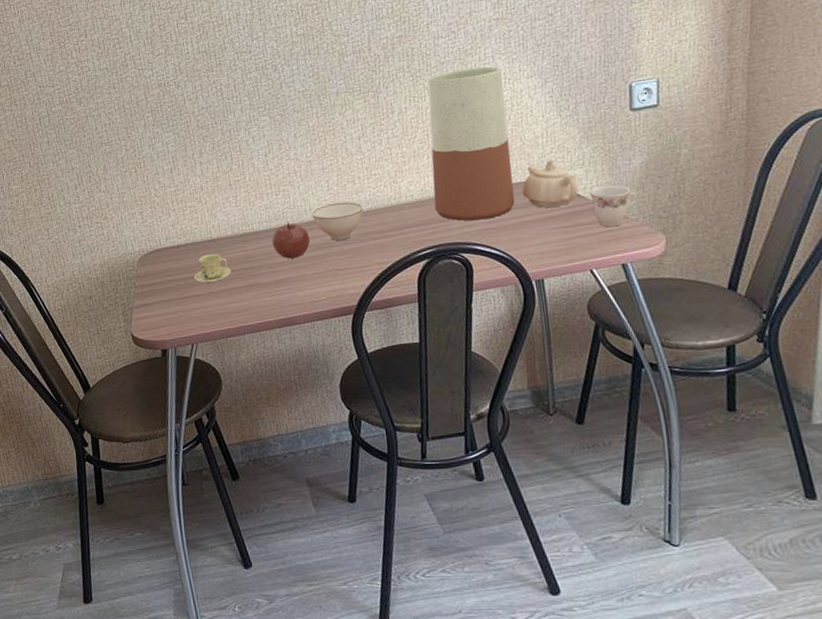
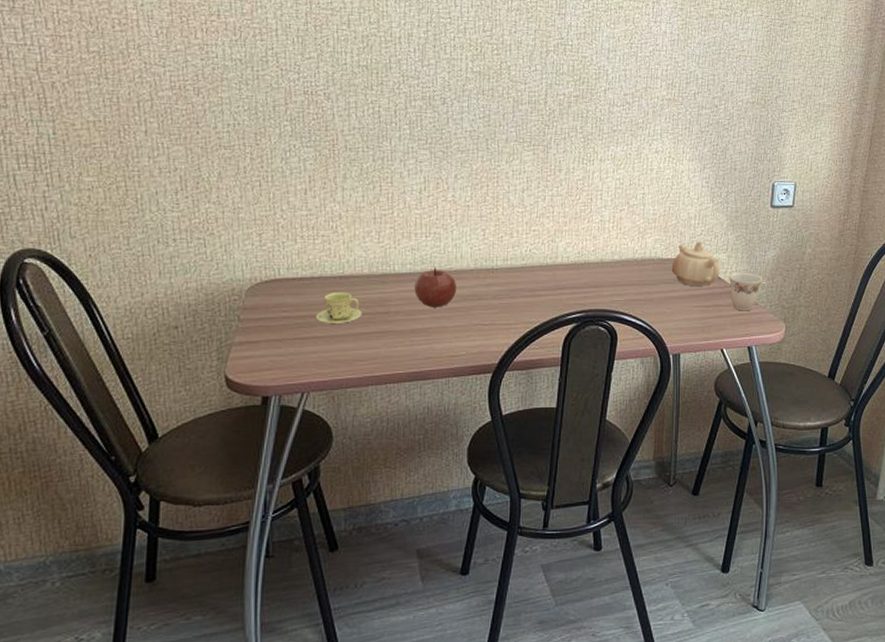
bowl: present [310,200,364,241] -> none [461,252,519,295]
vase: present [427,66,515,221] -> none [589,140,668,290]

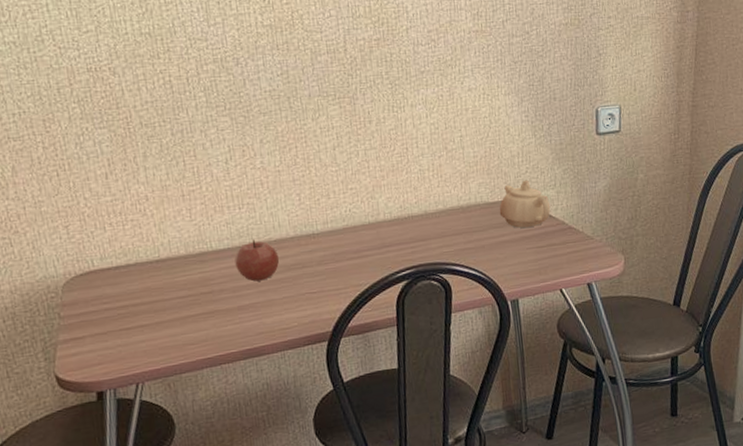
cup and saucer: present [315,291,362,323] -> none [138,276,186,310]
teacup: present [728,272,768,311] -> none [559,206,602,248]

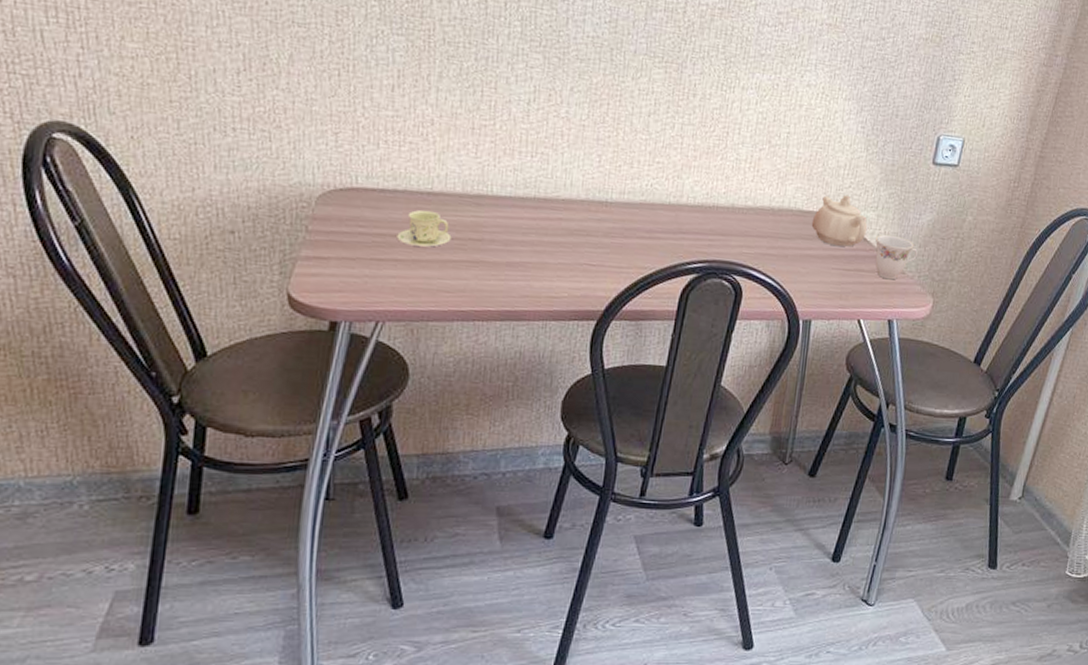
cup and saucer: none [138,276,186,310] -> present [396,209,452,247]
fruit: present [234,239,280,282] -> none [513,193,564,240]
teacup: none [559,206,602,248] -> present [875,234,919,280]

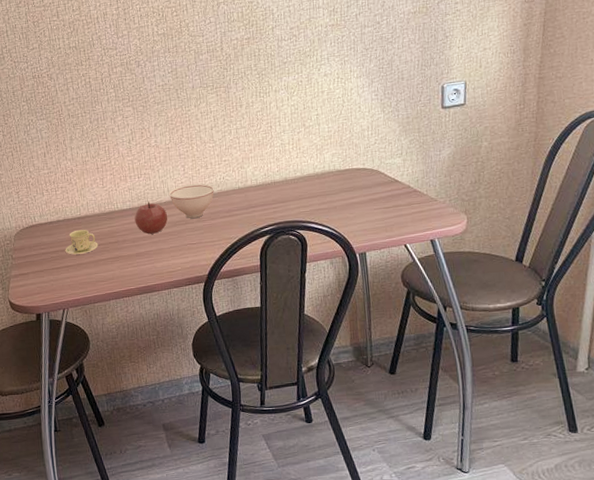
fruit: none [513,193,564,240] -> present [134,202,168,234]
bowl: none [570,181,637,232] -> present [168,183,215,219]
teapot: present [811,194,868,247] -> none [350,150,397,191]
teacup: present [875,234,919,280] -> none [405,172,446,209]

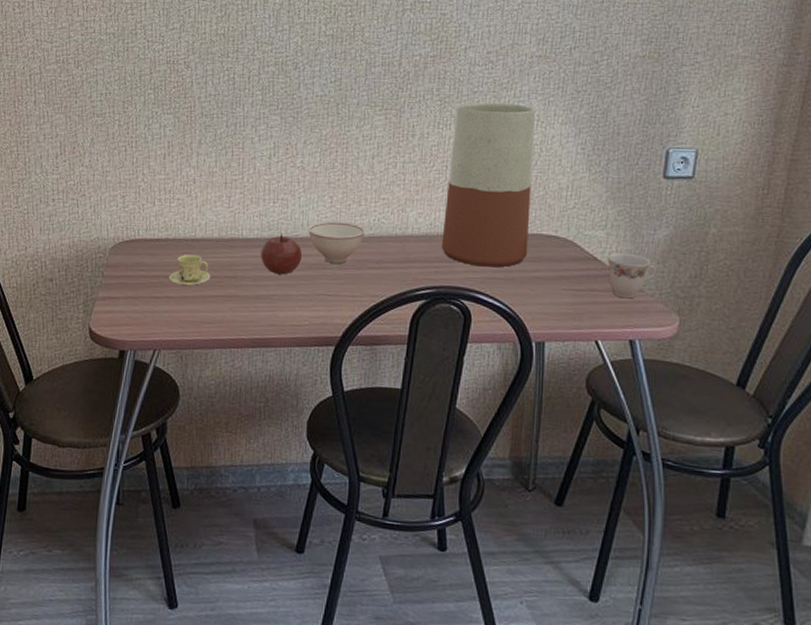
vase: none [271,67,344,202] -> present [441,103,536,268]
teacup: none [405,172,446,209] -> present [606,252,657,299]

